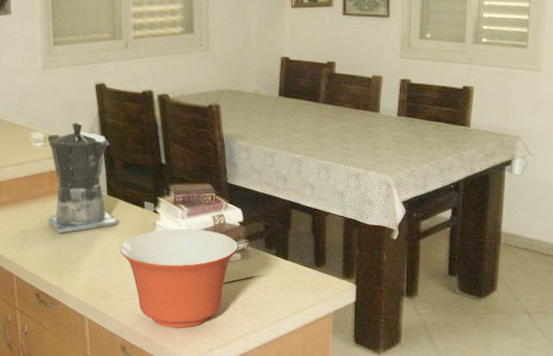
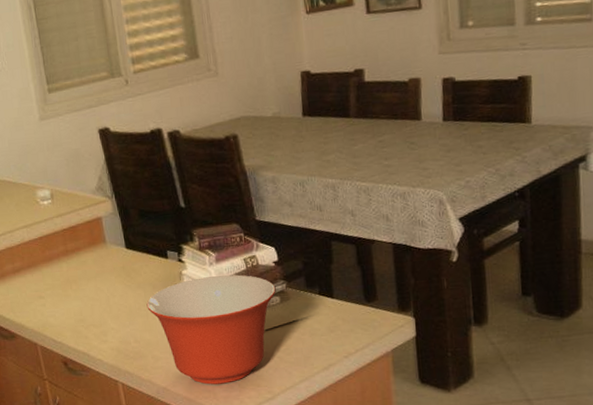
coffee maker: present [46,122,118,234] -> none [54,173,141,296]

